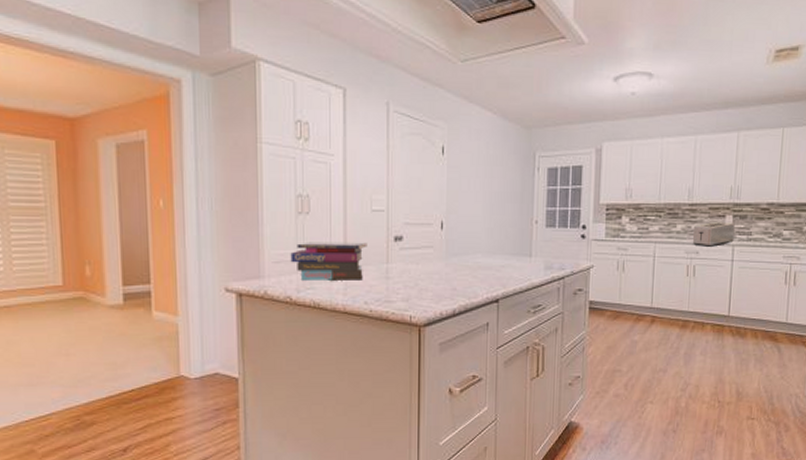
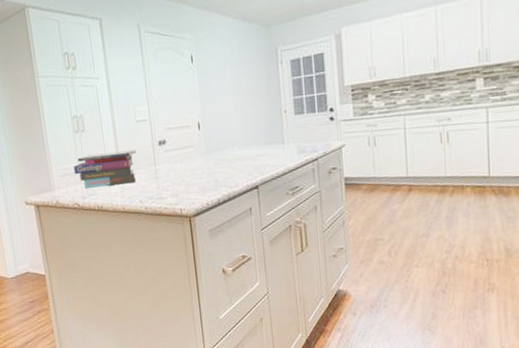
toaster: present [692,221,735,247] -> none [442,85,487,113]

